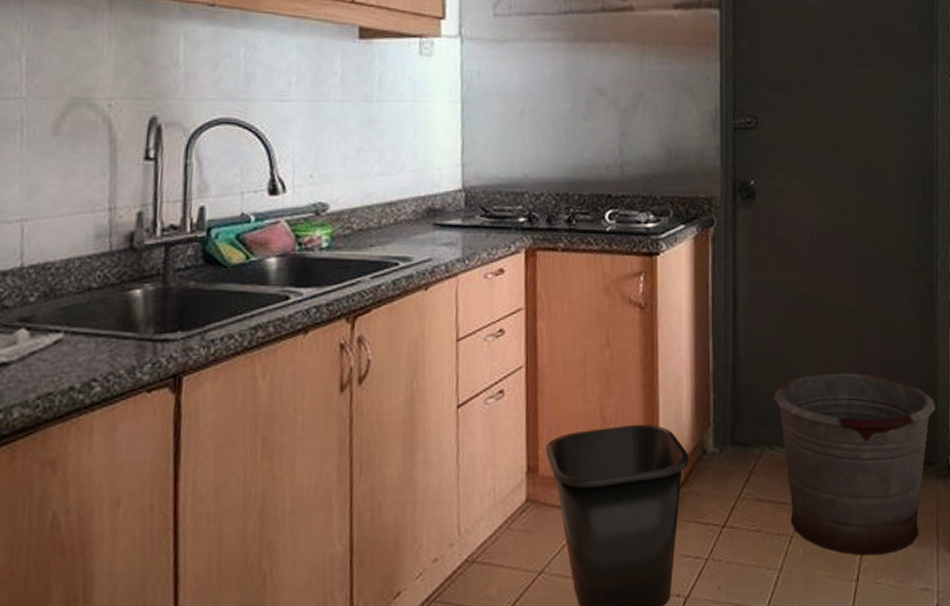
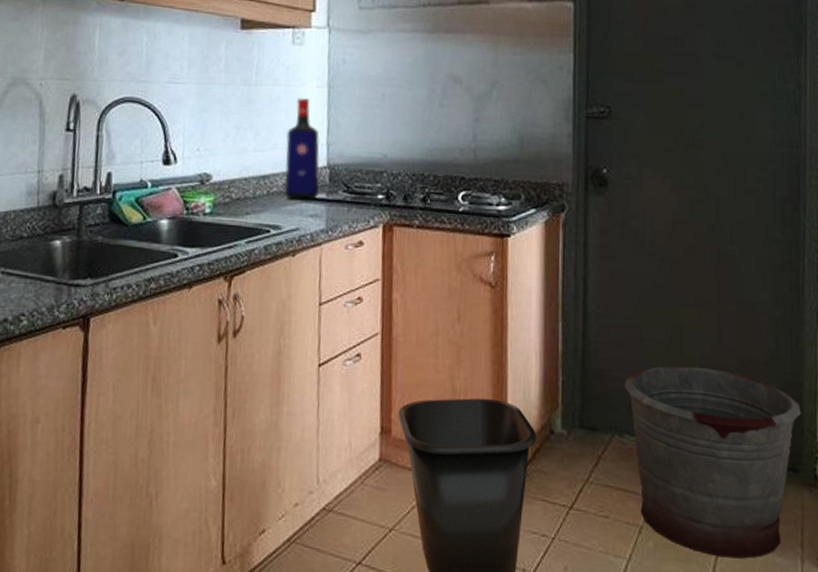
liquor bottle: none [414,115,455,228] -> present [284,98,320,201]

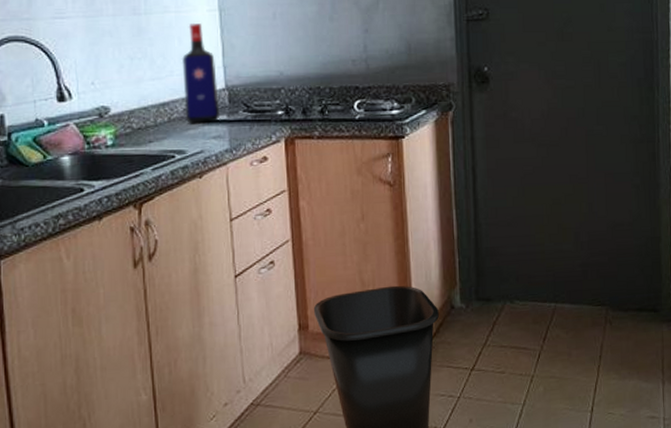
bucket: present [624,365,801,559] -> none [512,234,659,390]

